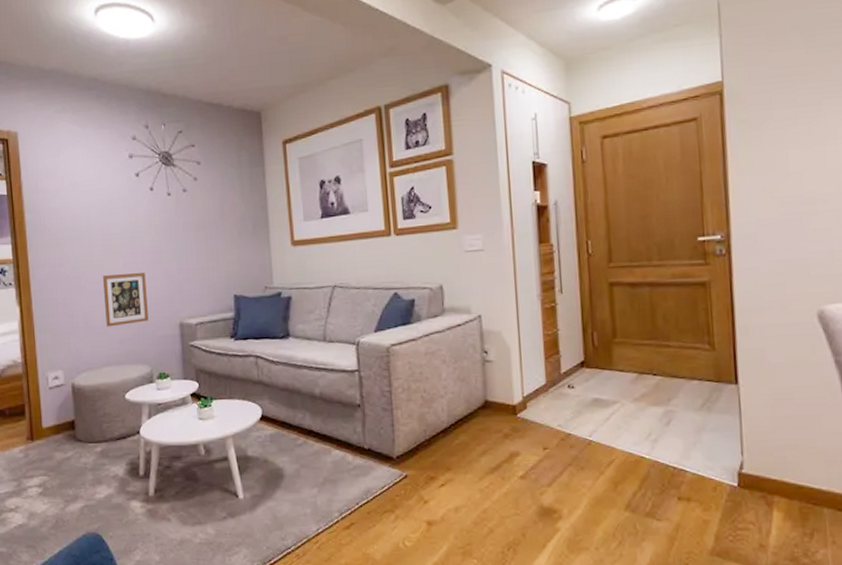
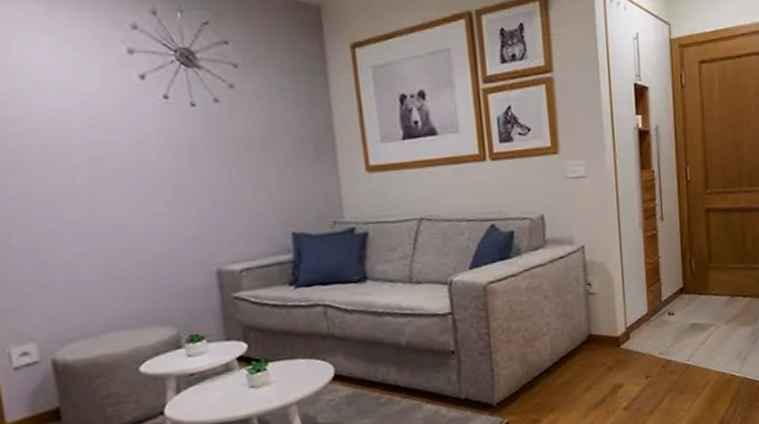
picture frame: present [103,273,149,327] -> none [95,207,170,281]

